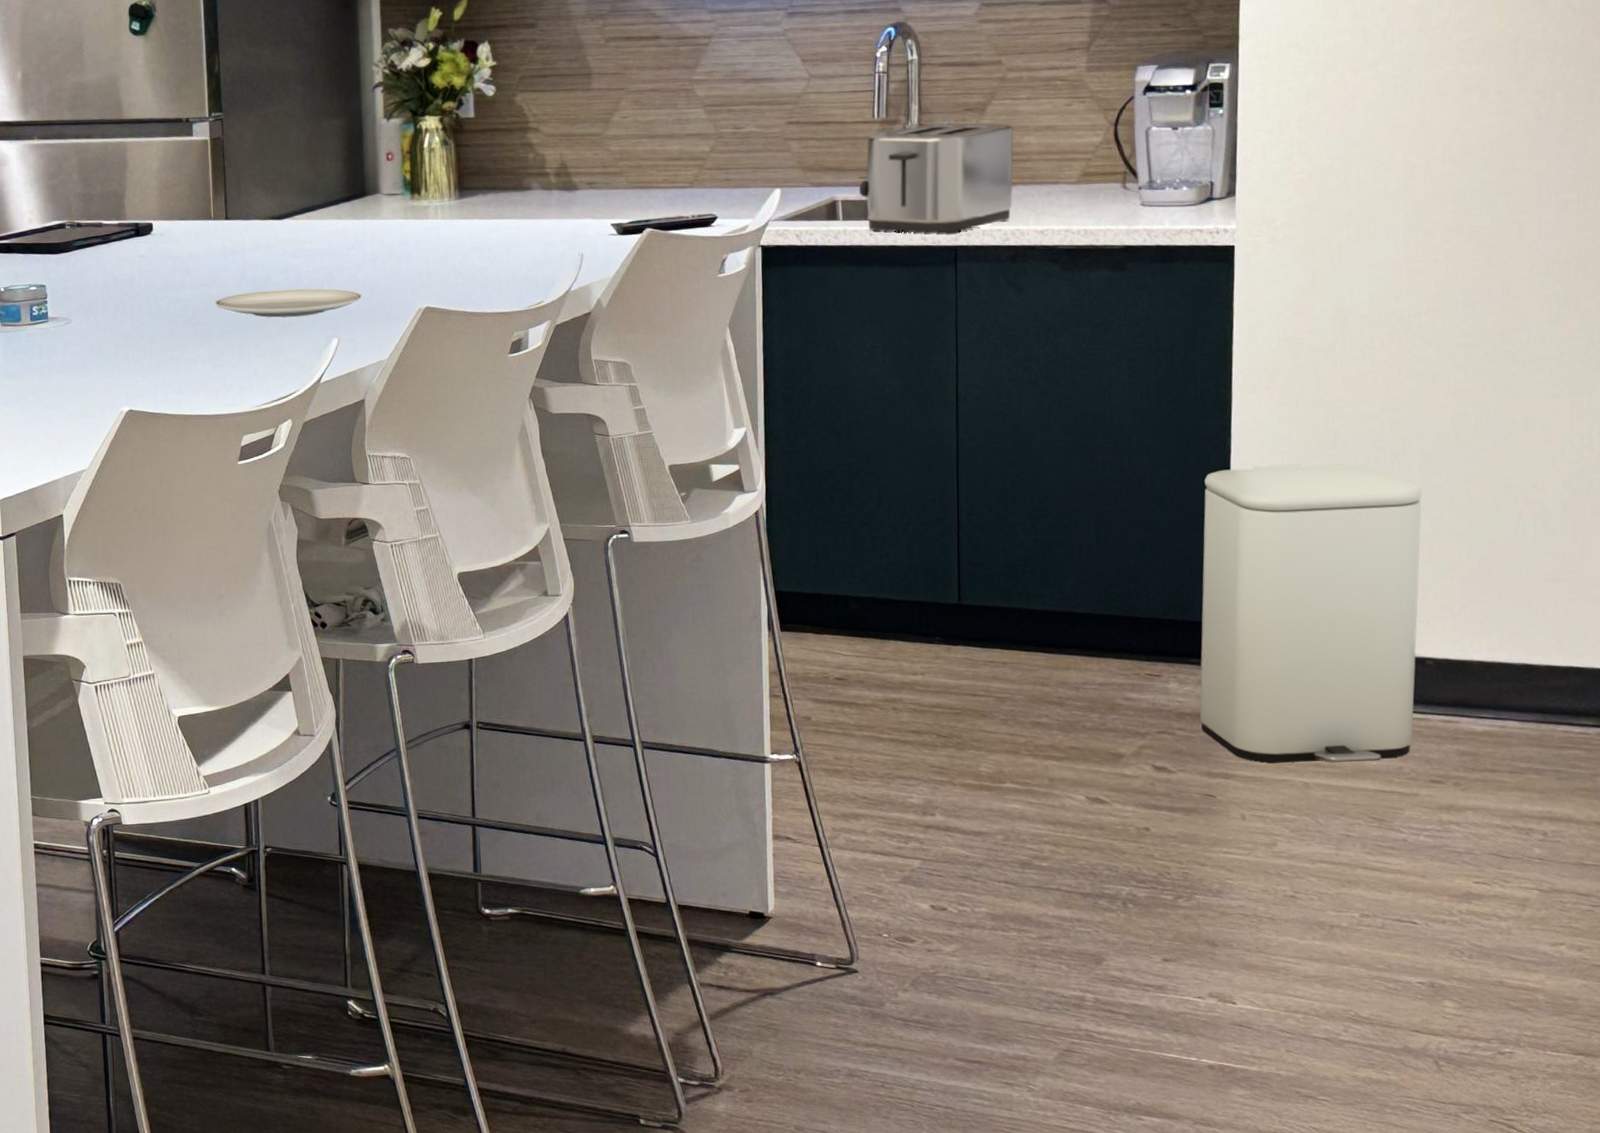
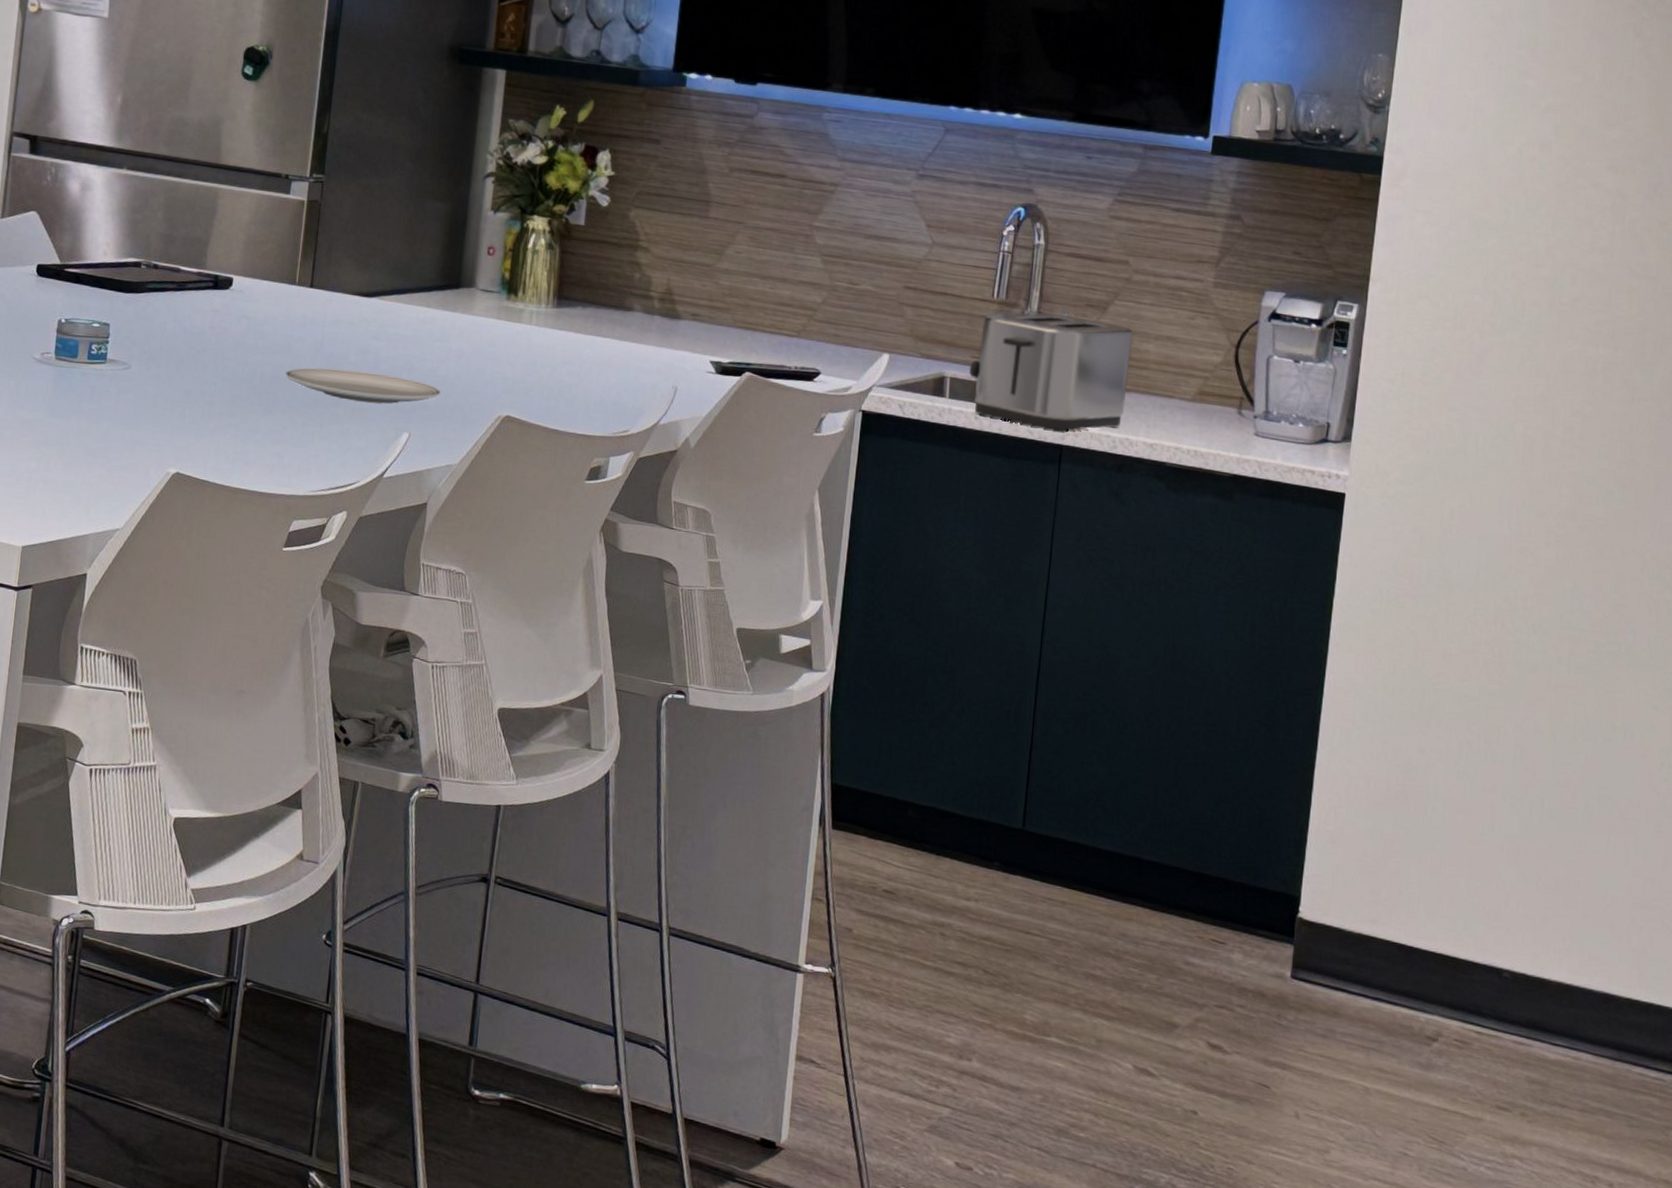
pedal bin: present [1199,463,1423,763] -> none [1261,729,1514,1076]

